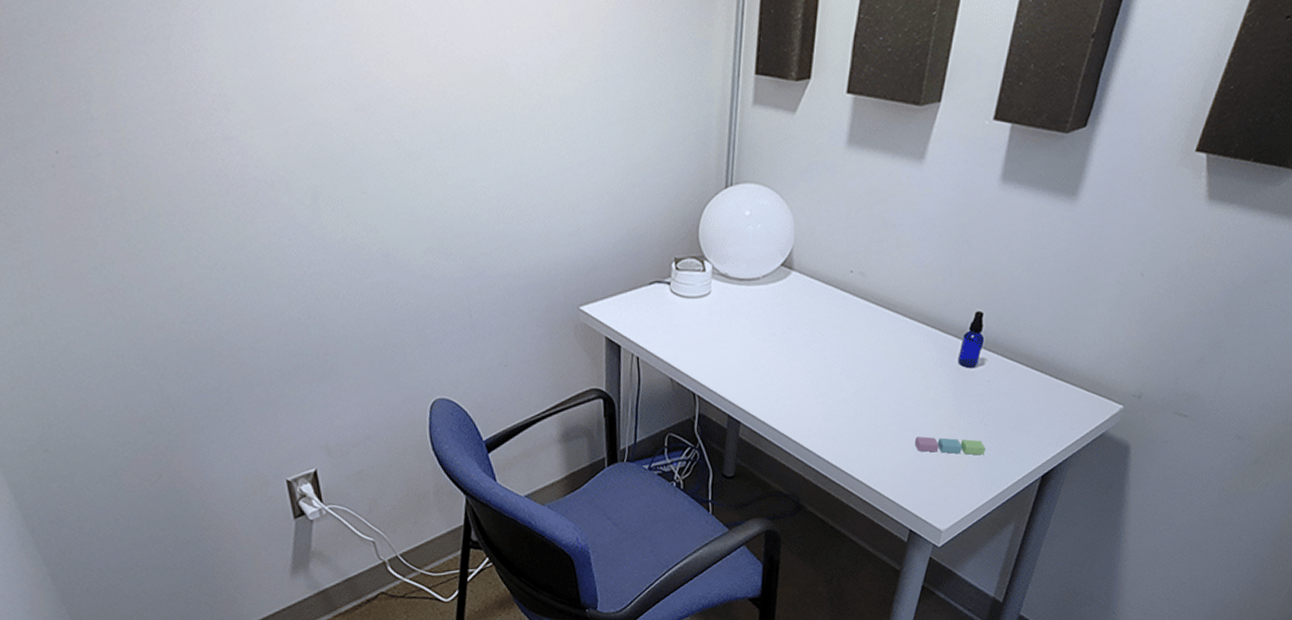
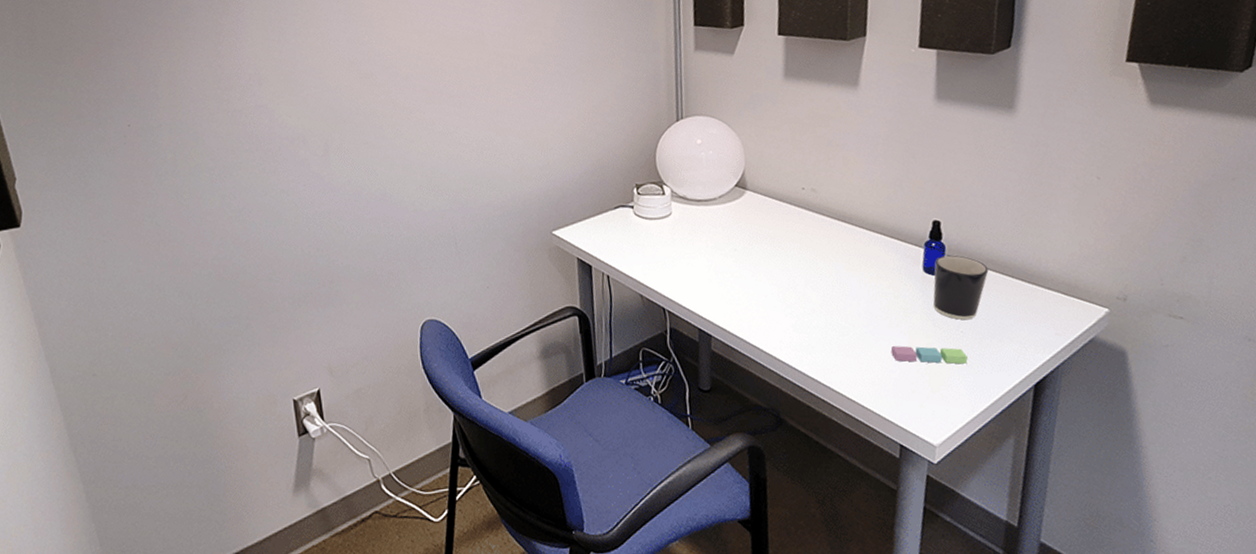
mug: none [962,347,1020,413] -> present [933,255,989,320]

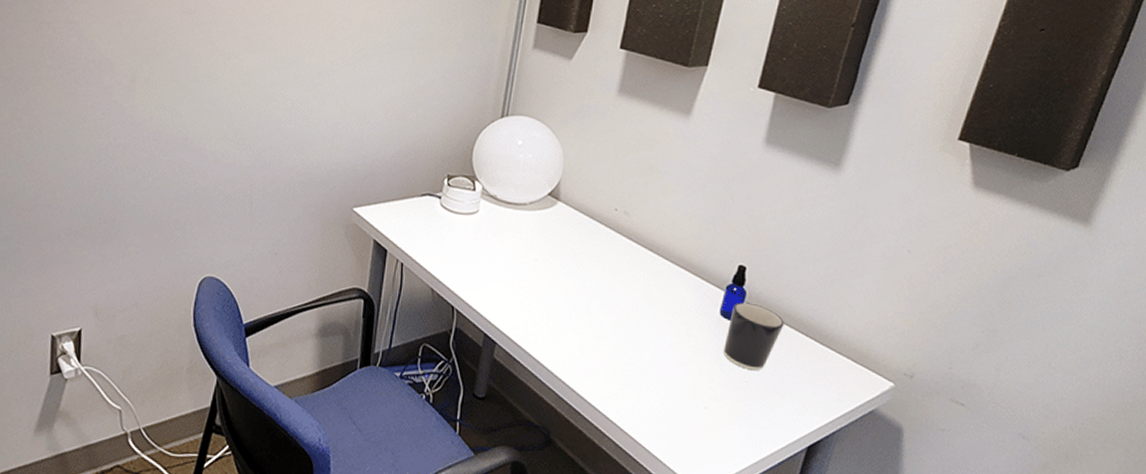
sticky notes: present [890,346,968,364] -> none [672,385,747,414]

